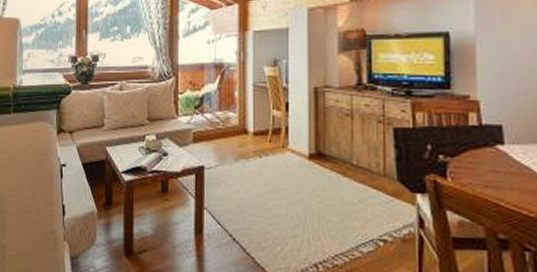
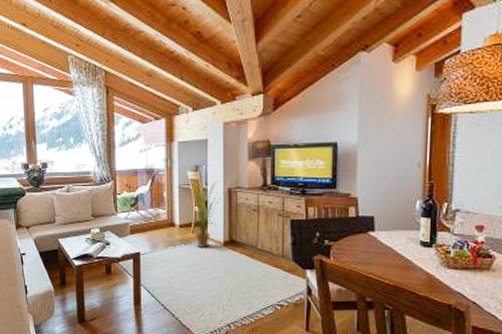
house plant: none [269,77,307,161] -> present [192,180,222,247]

